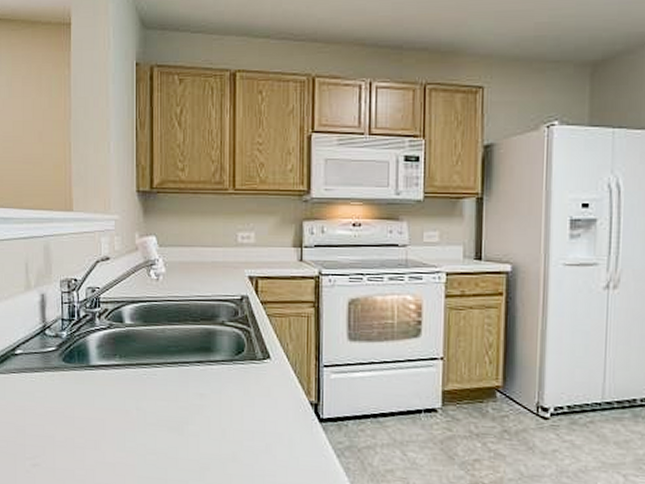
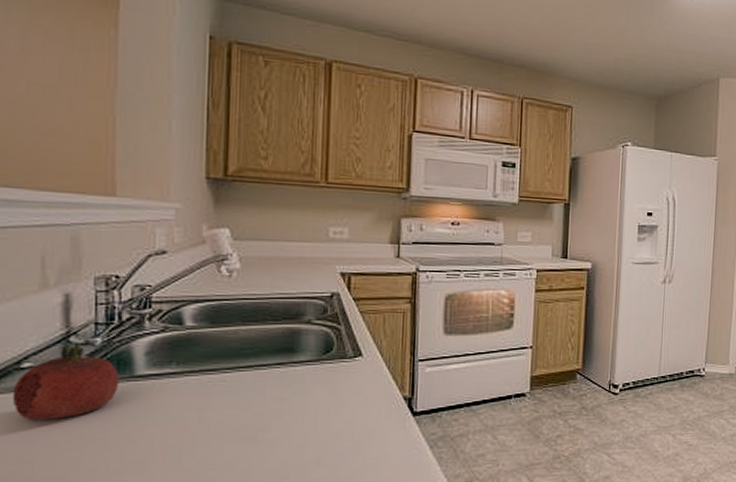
fruit: none [10,335,79,398] -> present [12,343,119,421]

